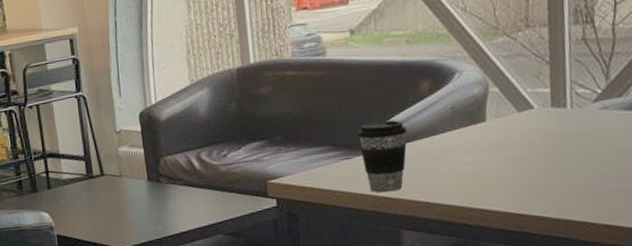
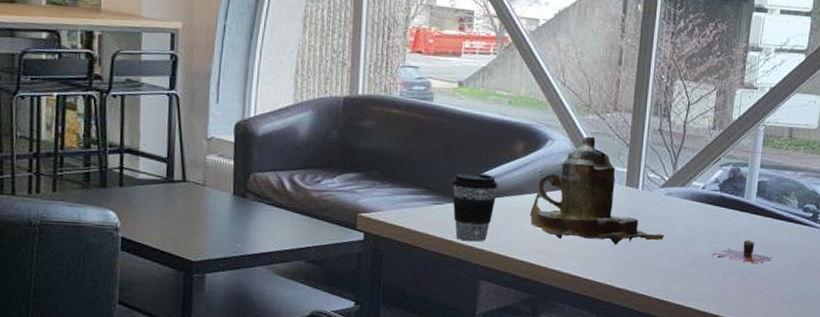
teapot: none [446,60,605,175] -> present [530,136,664,245]

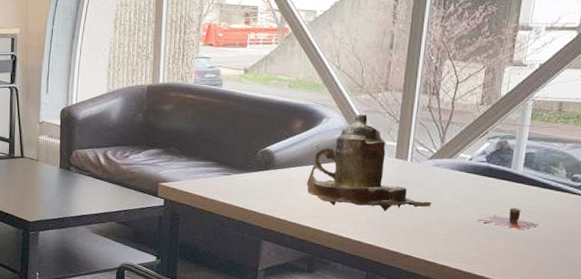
coffee cup: present [452,172,498,242] -> none [238,148,278,208]

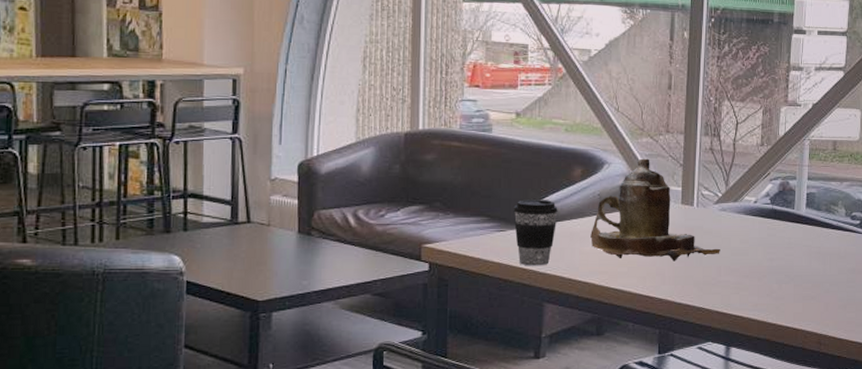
coffee cup: none [238,148,278,208] -> present [513,199,558,266]
cup: present [476,207,540,230] -> none [766,249,826,272]

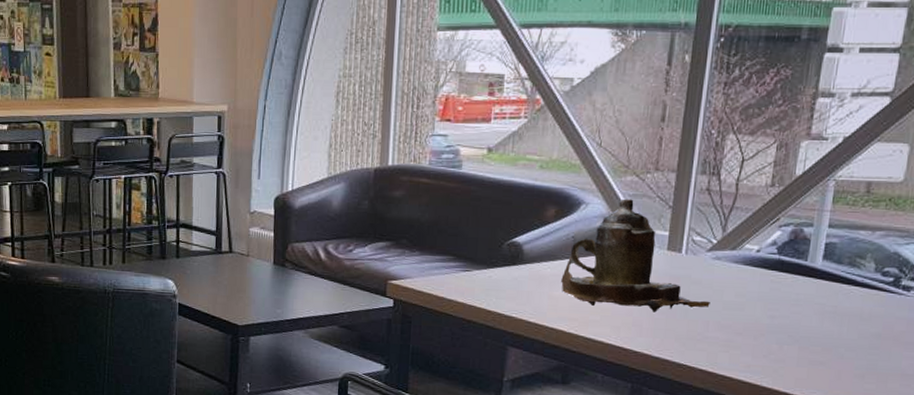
coffee cup: present [513,199,558,266] -> none [480,239,528,309]

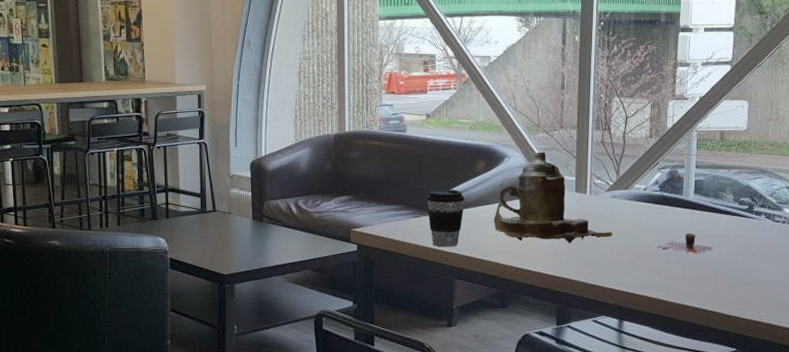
coffee cup: none [480,239,528,309] -> present [426,190,465,247]
cup: none [765,307,842,334] -> present [656,232,714,254]

